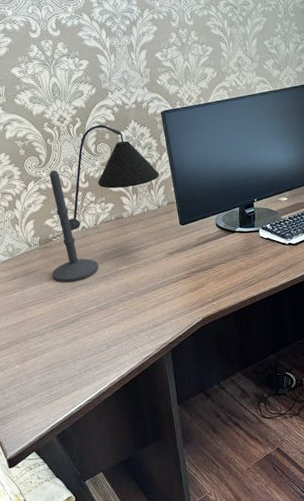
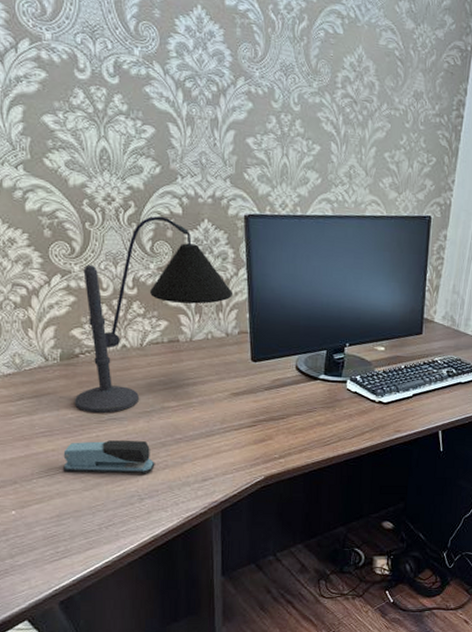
stapler: none [48,300,116,331] -> present [62,440,155,474]

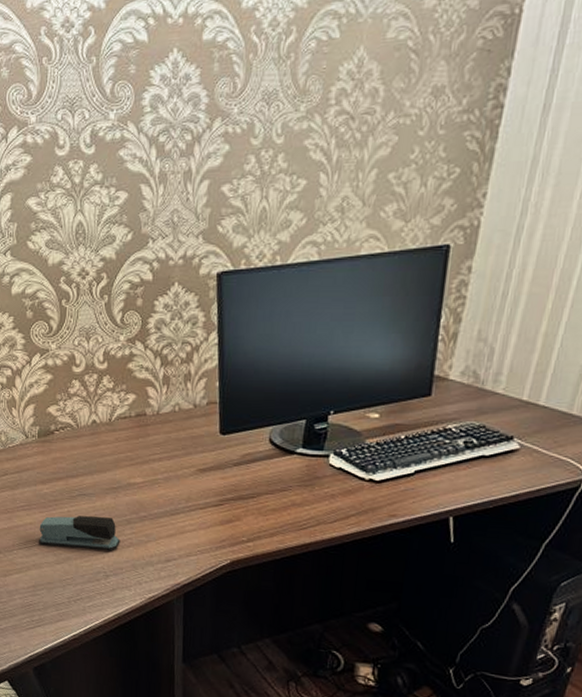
desk lamp: present [74,215,232,413] -> none [49,285,202,489]

